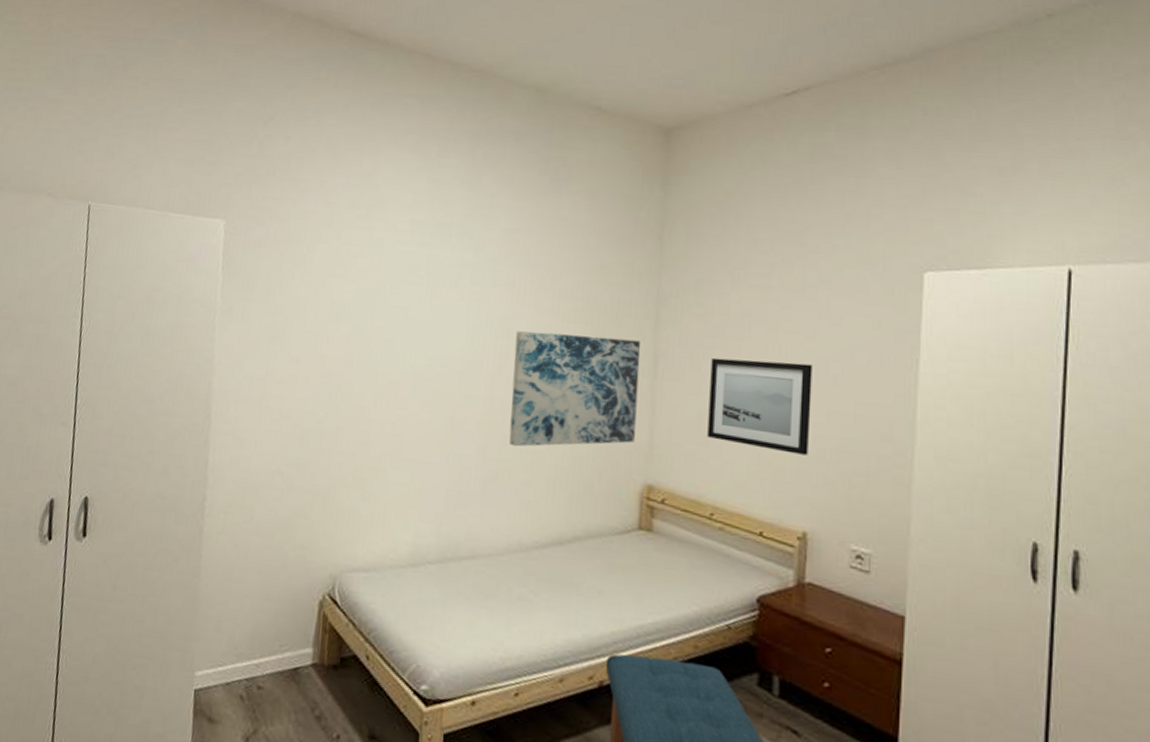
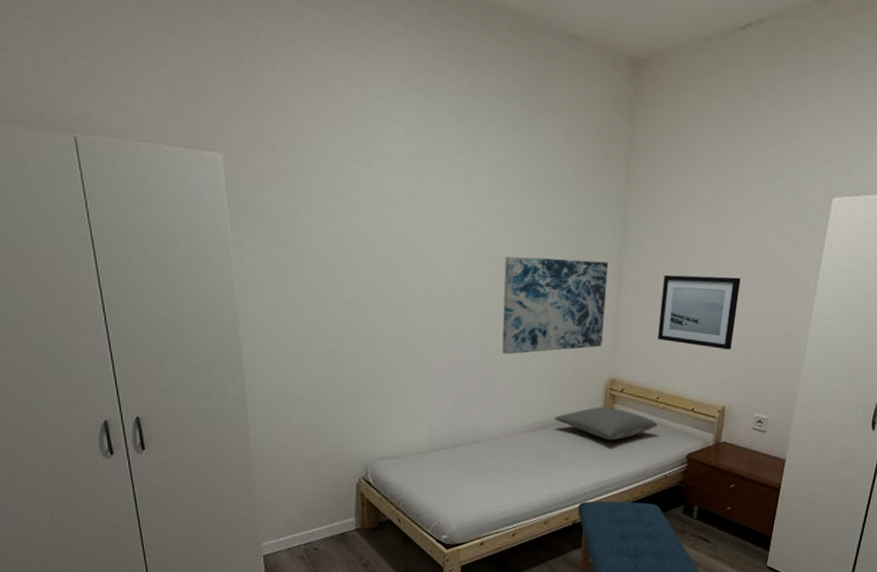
pillow: none [574,521,714,569] -> present [554,407,658,441]

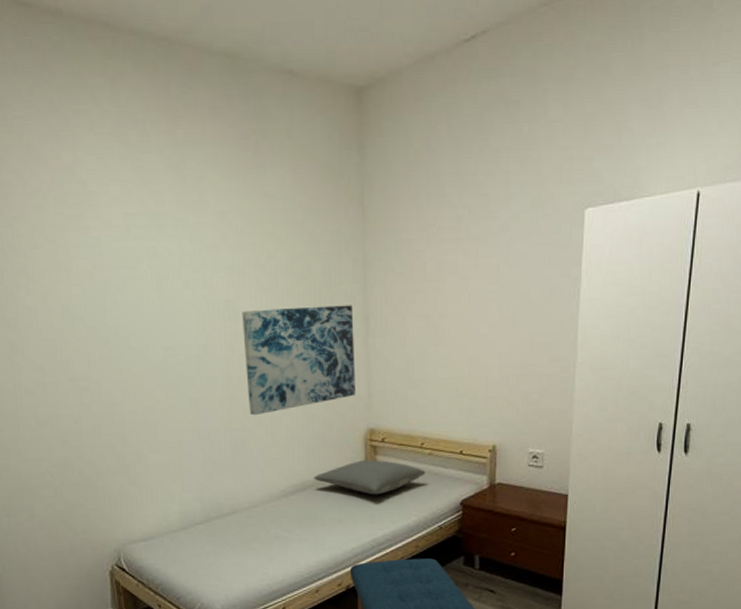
wall art: present [657,274,741,350] -> none [414,305,496,384]

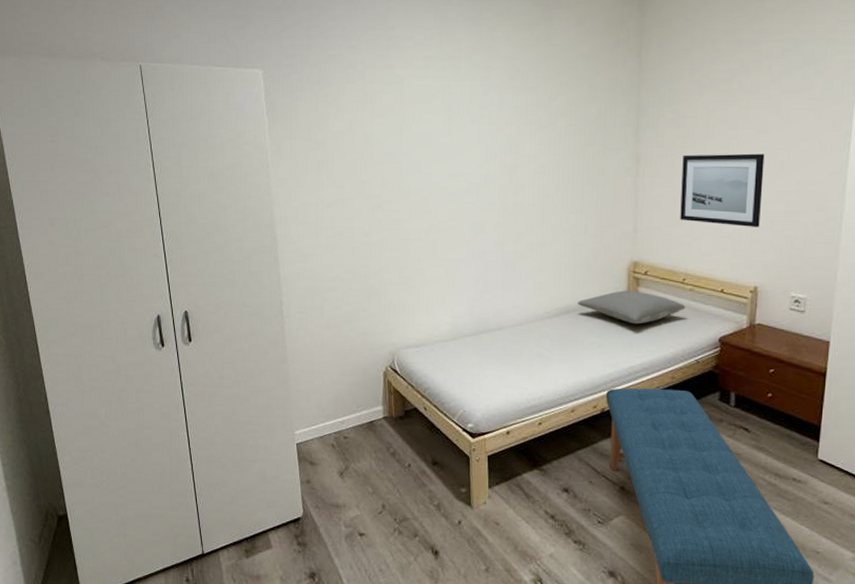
wall art: present [242,305,355,416] -> none [521,145,625,241]
wall art: none [414,305,496,384] -> present [680,153,765,227]

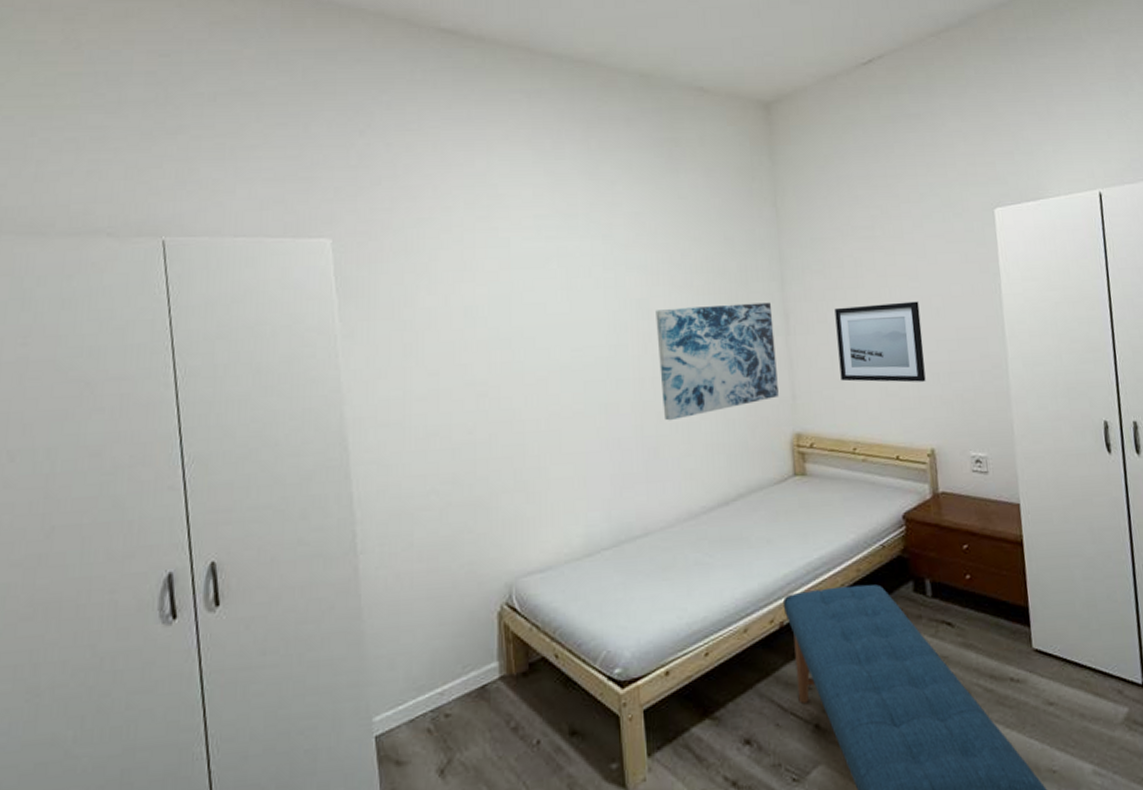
wall art: none [521,145,625,241] -> present [655,302,779,421]
pillow: present [577,290,686,325] -> none [737,468,861,510]

